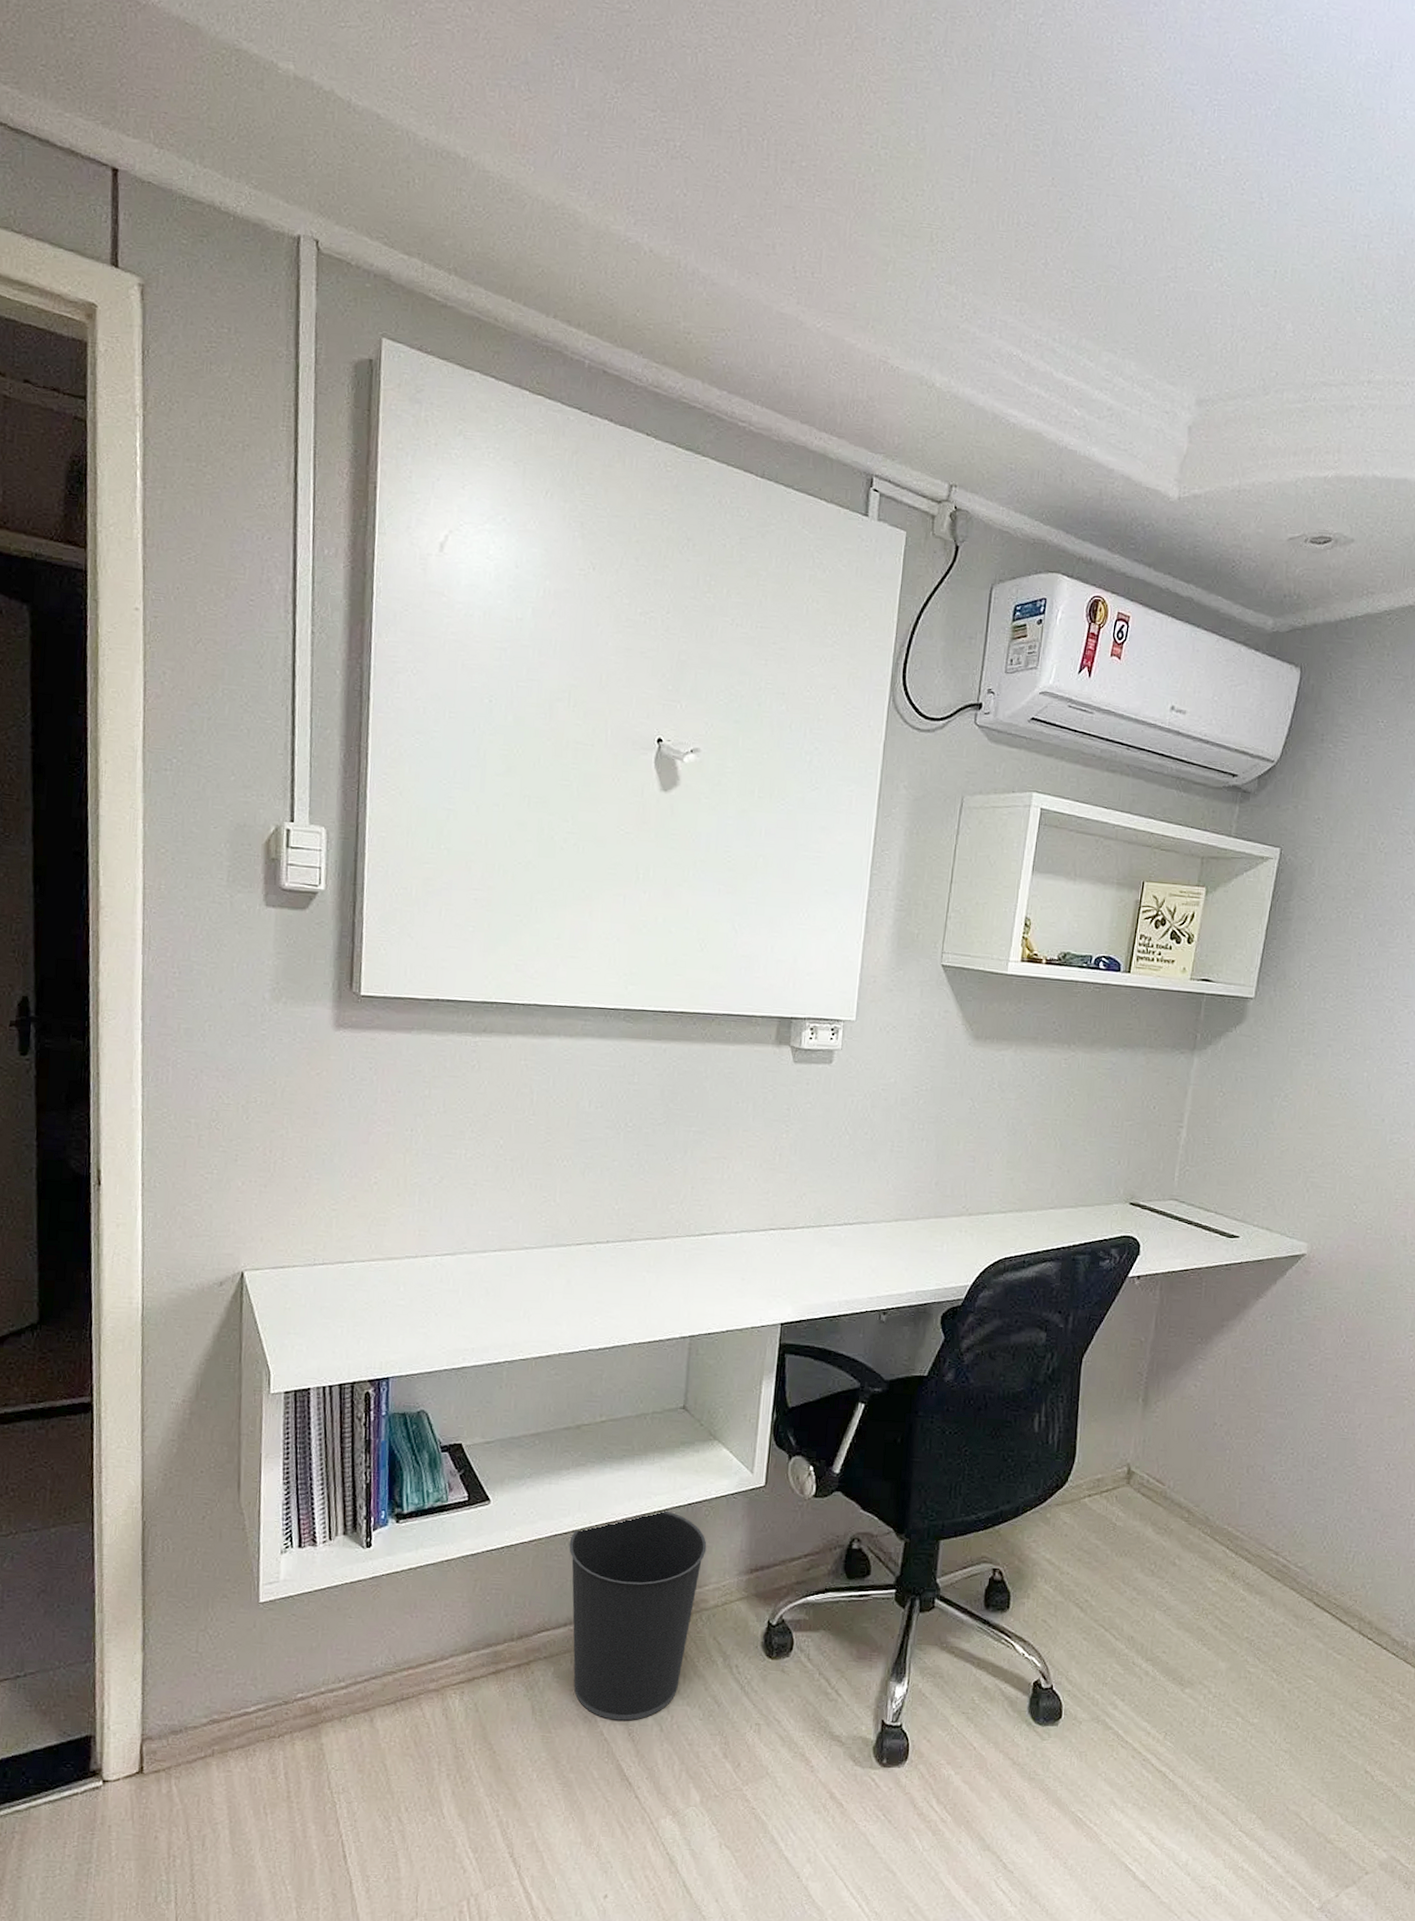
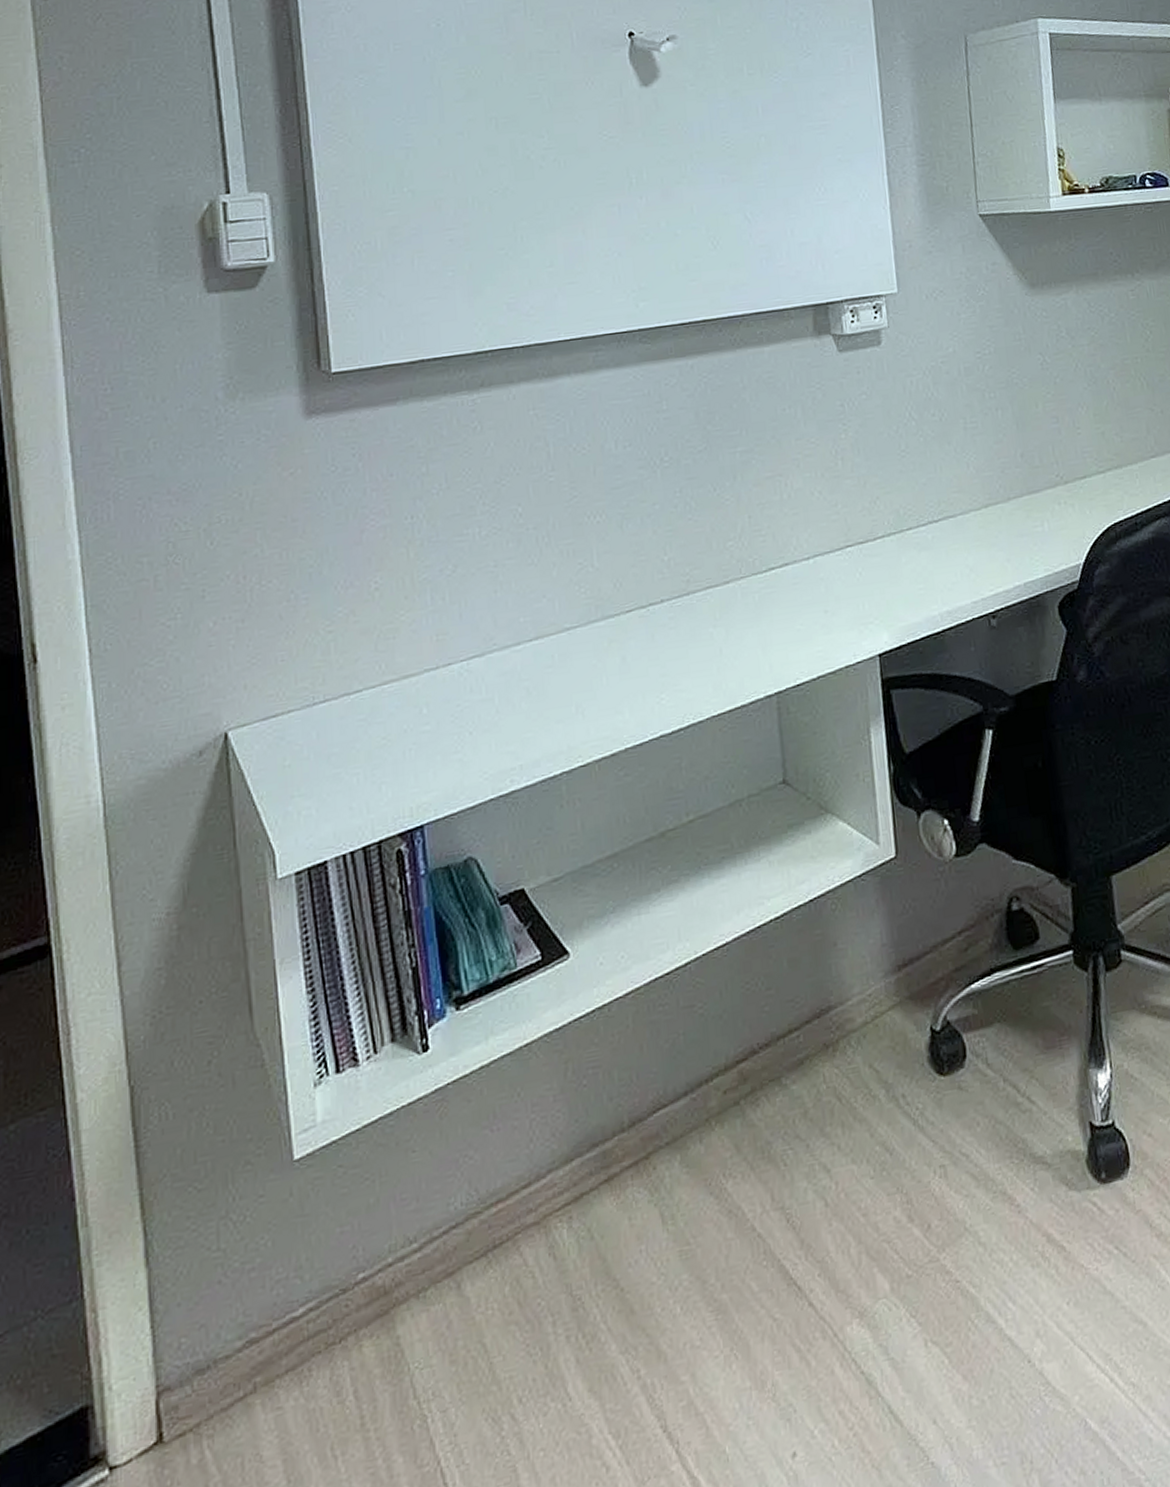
wastebasket: present [569,1509,707,1721] -> none [674,915,841,1207]

